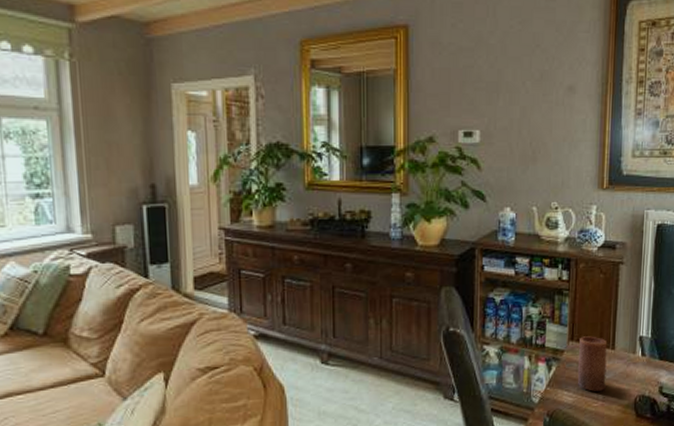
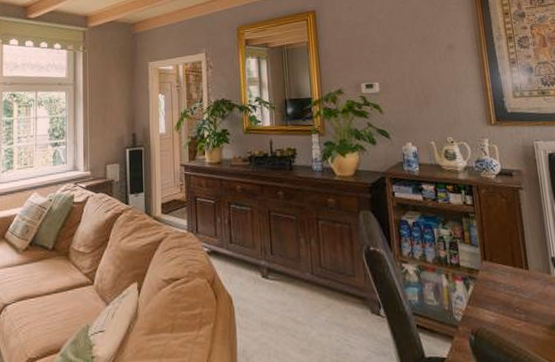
candle: present [577,336,608,392] -> none [492,256,526,311]

